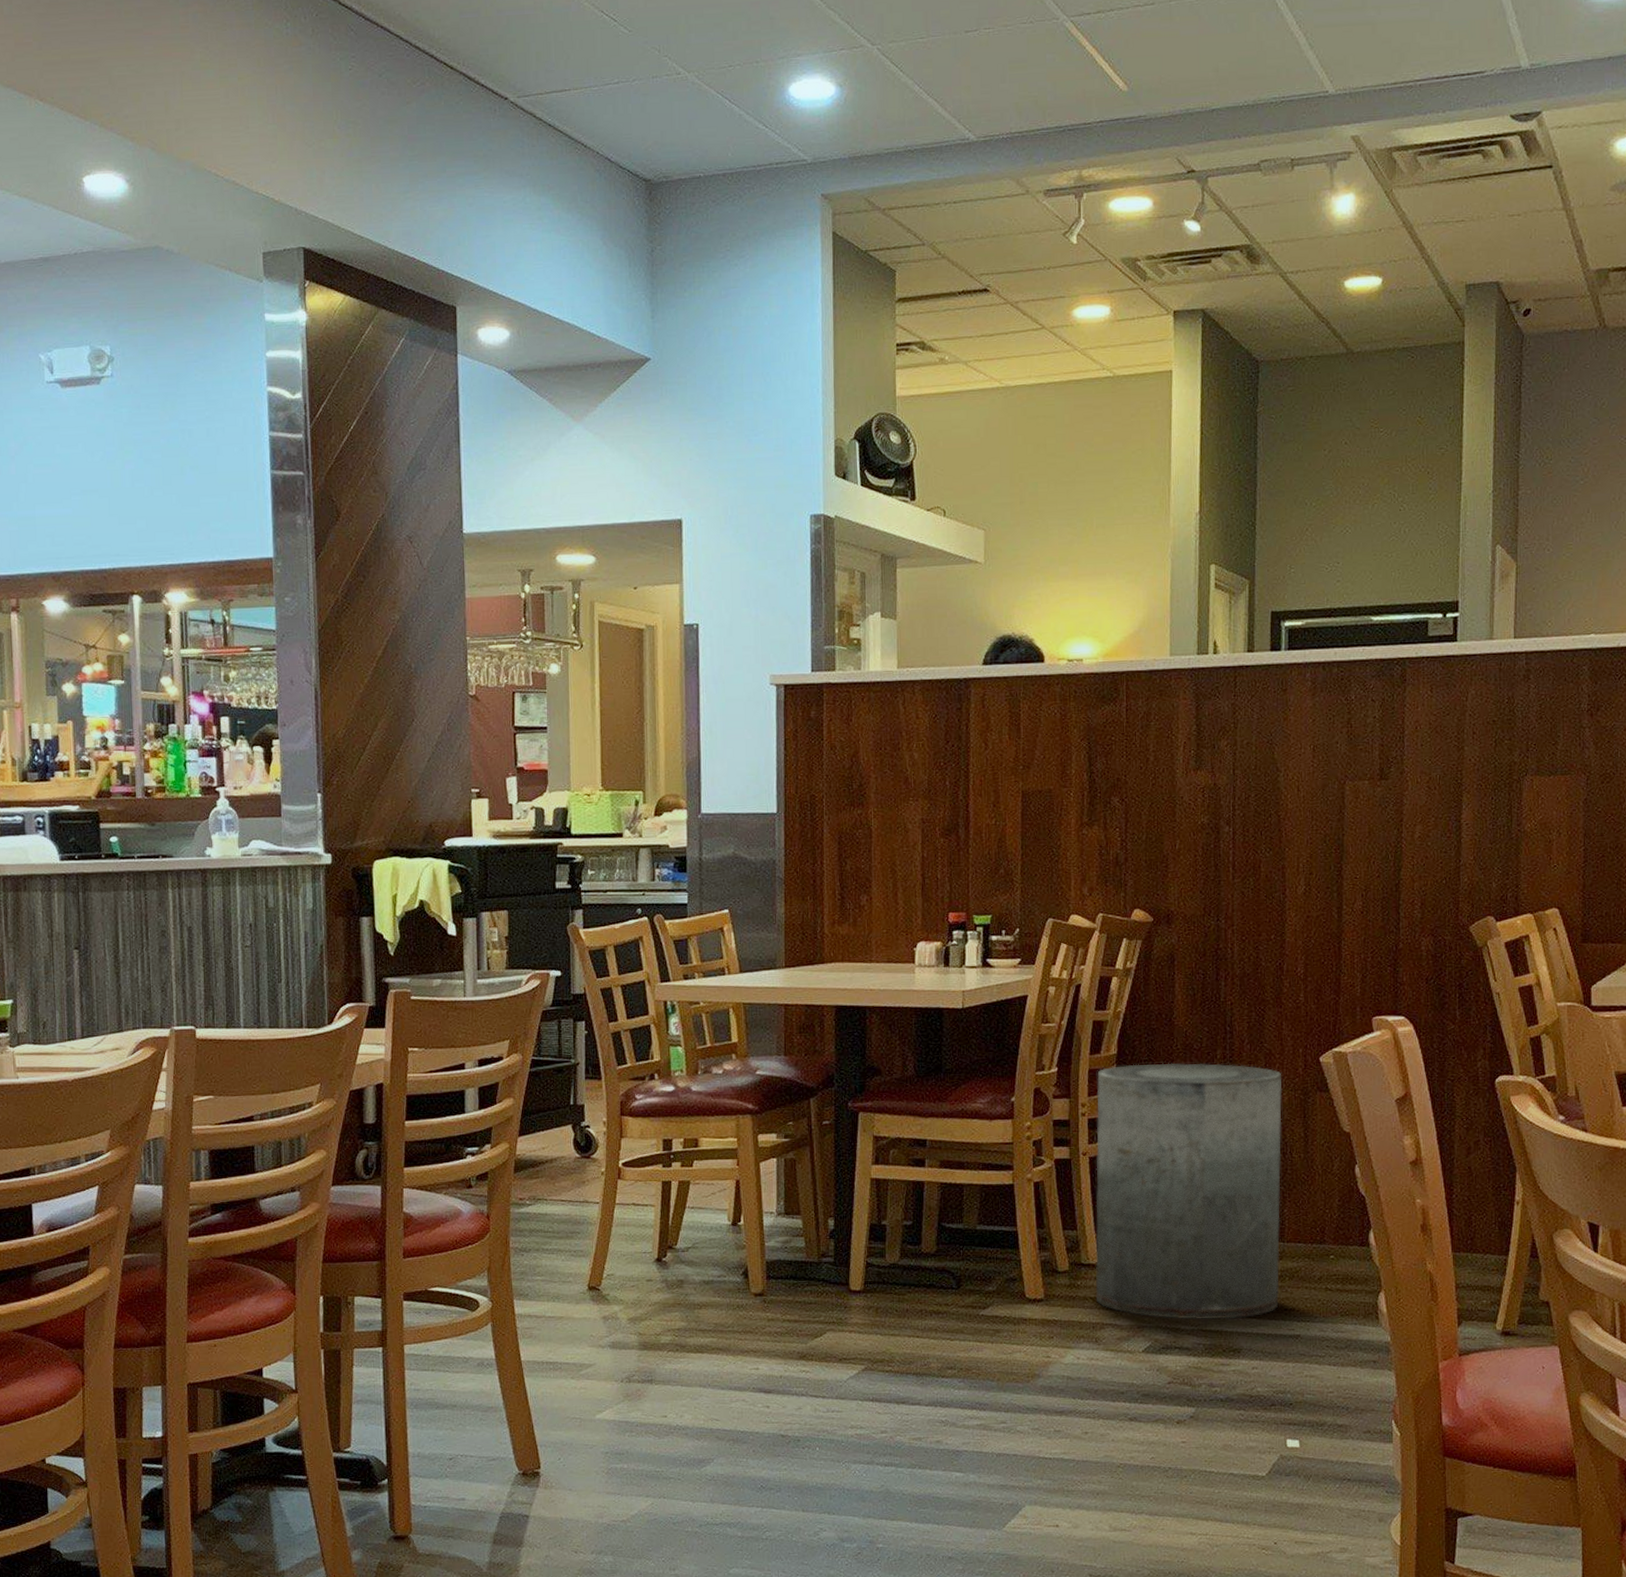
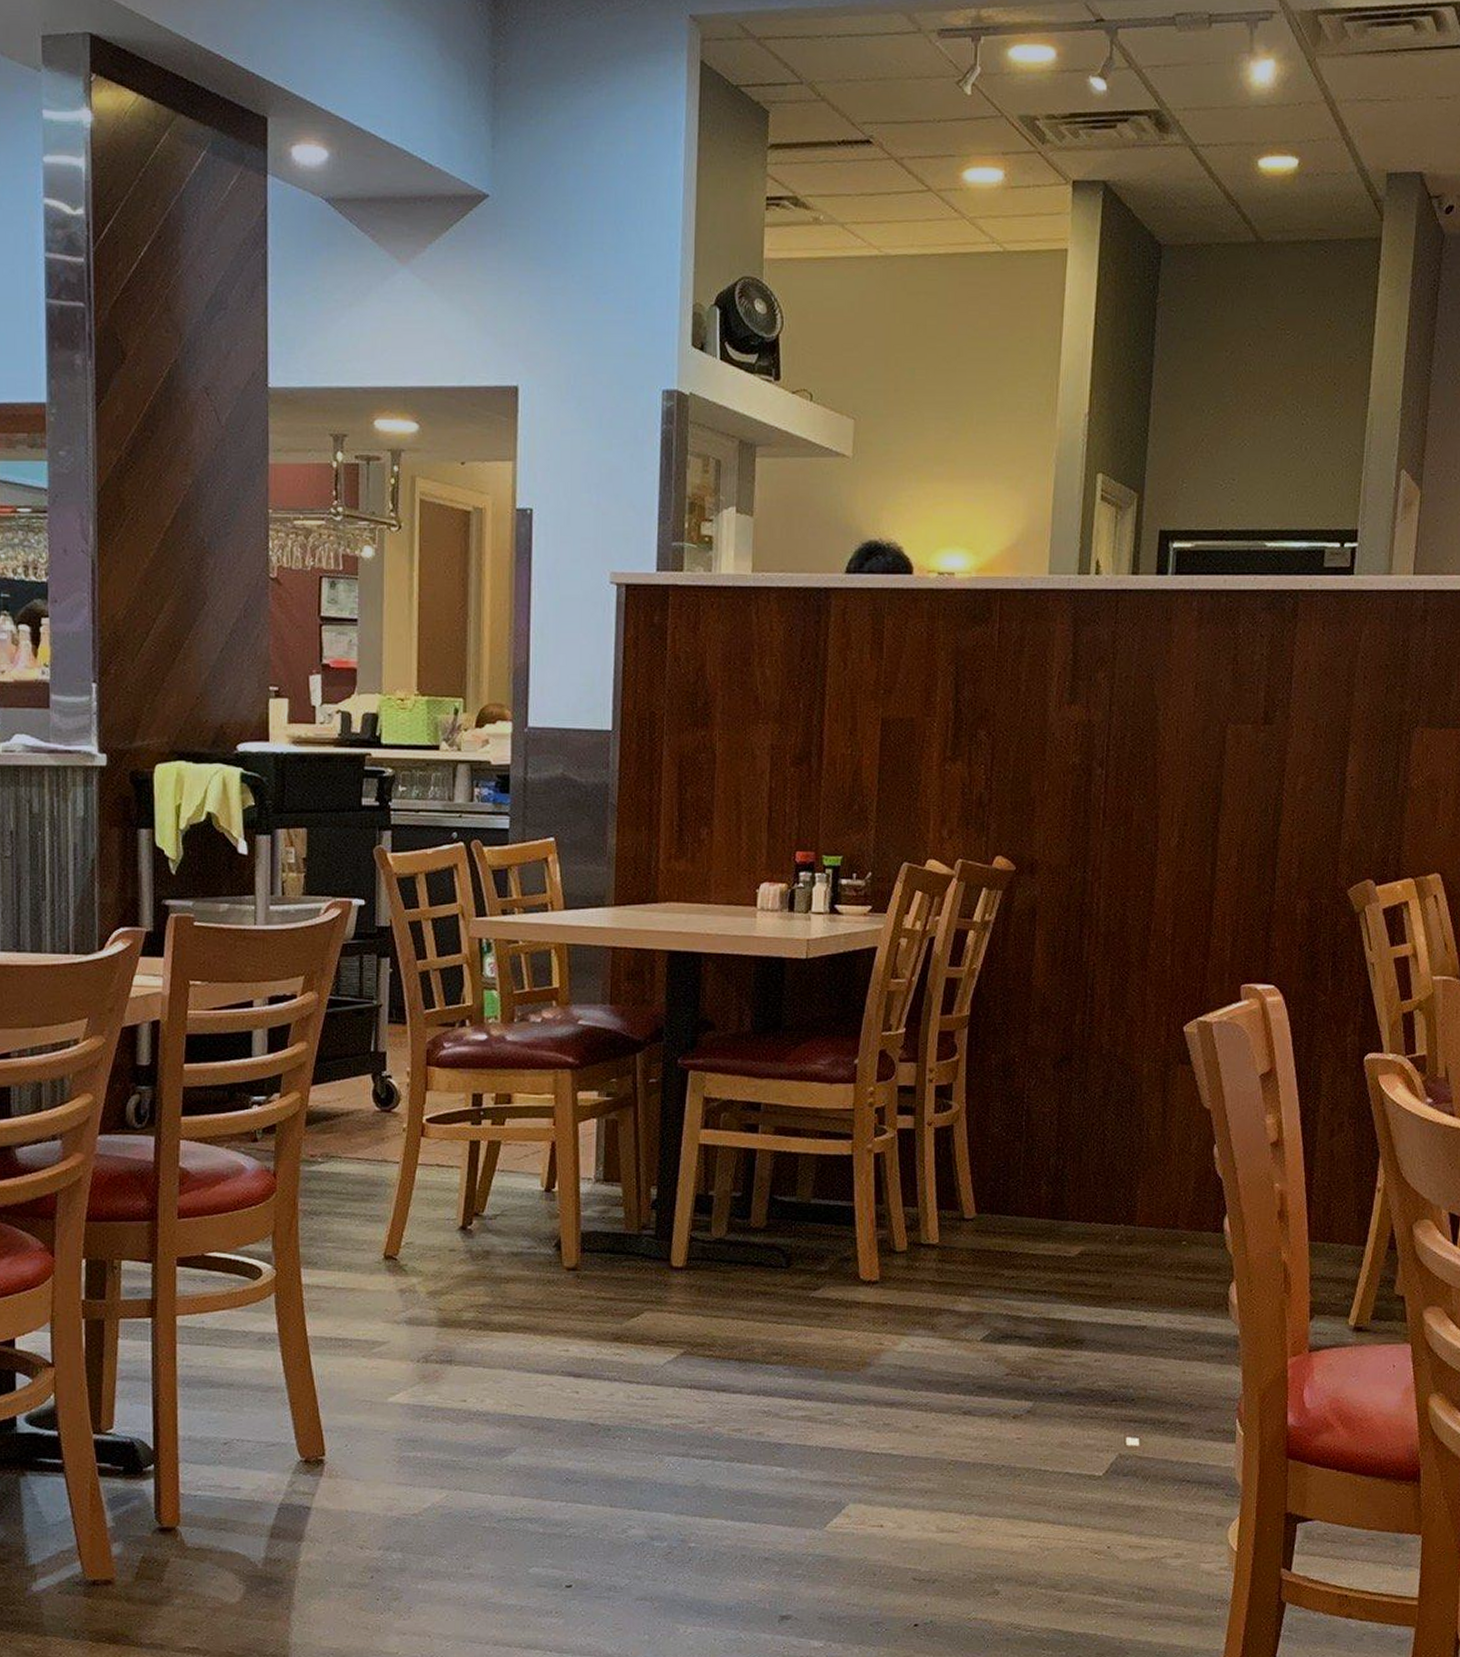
trash can: present [1095,1063,1283,1320] -> none [934,1027,1143,1308]

